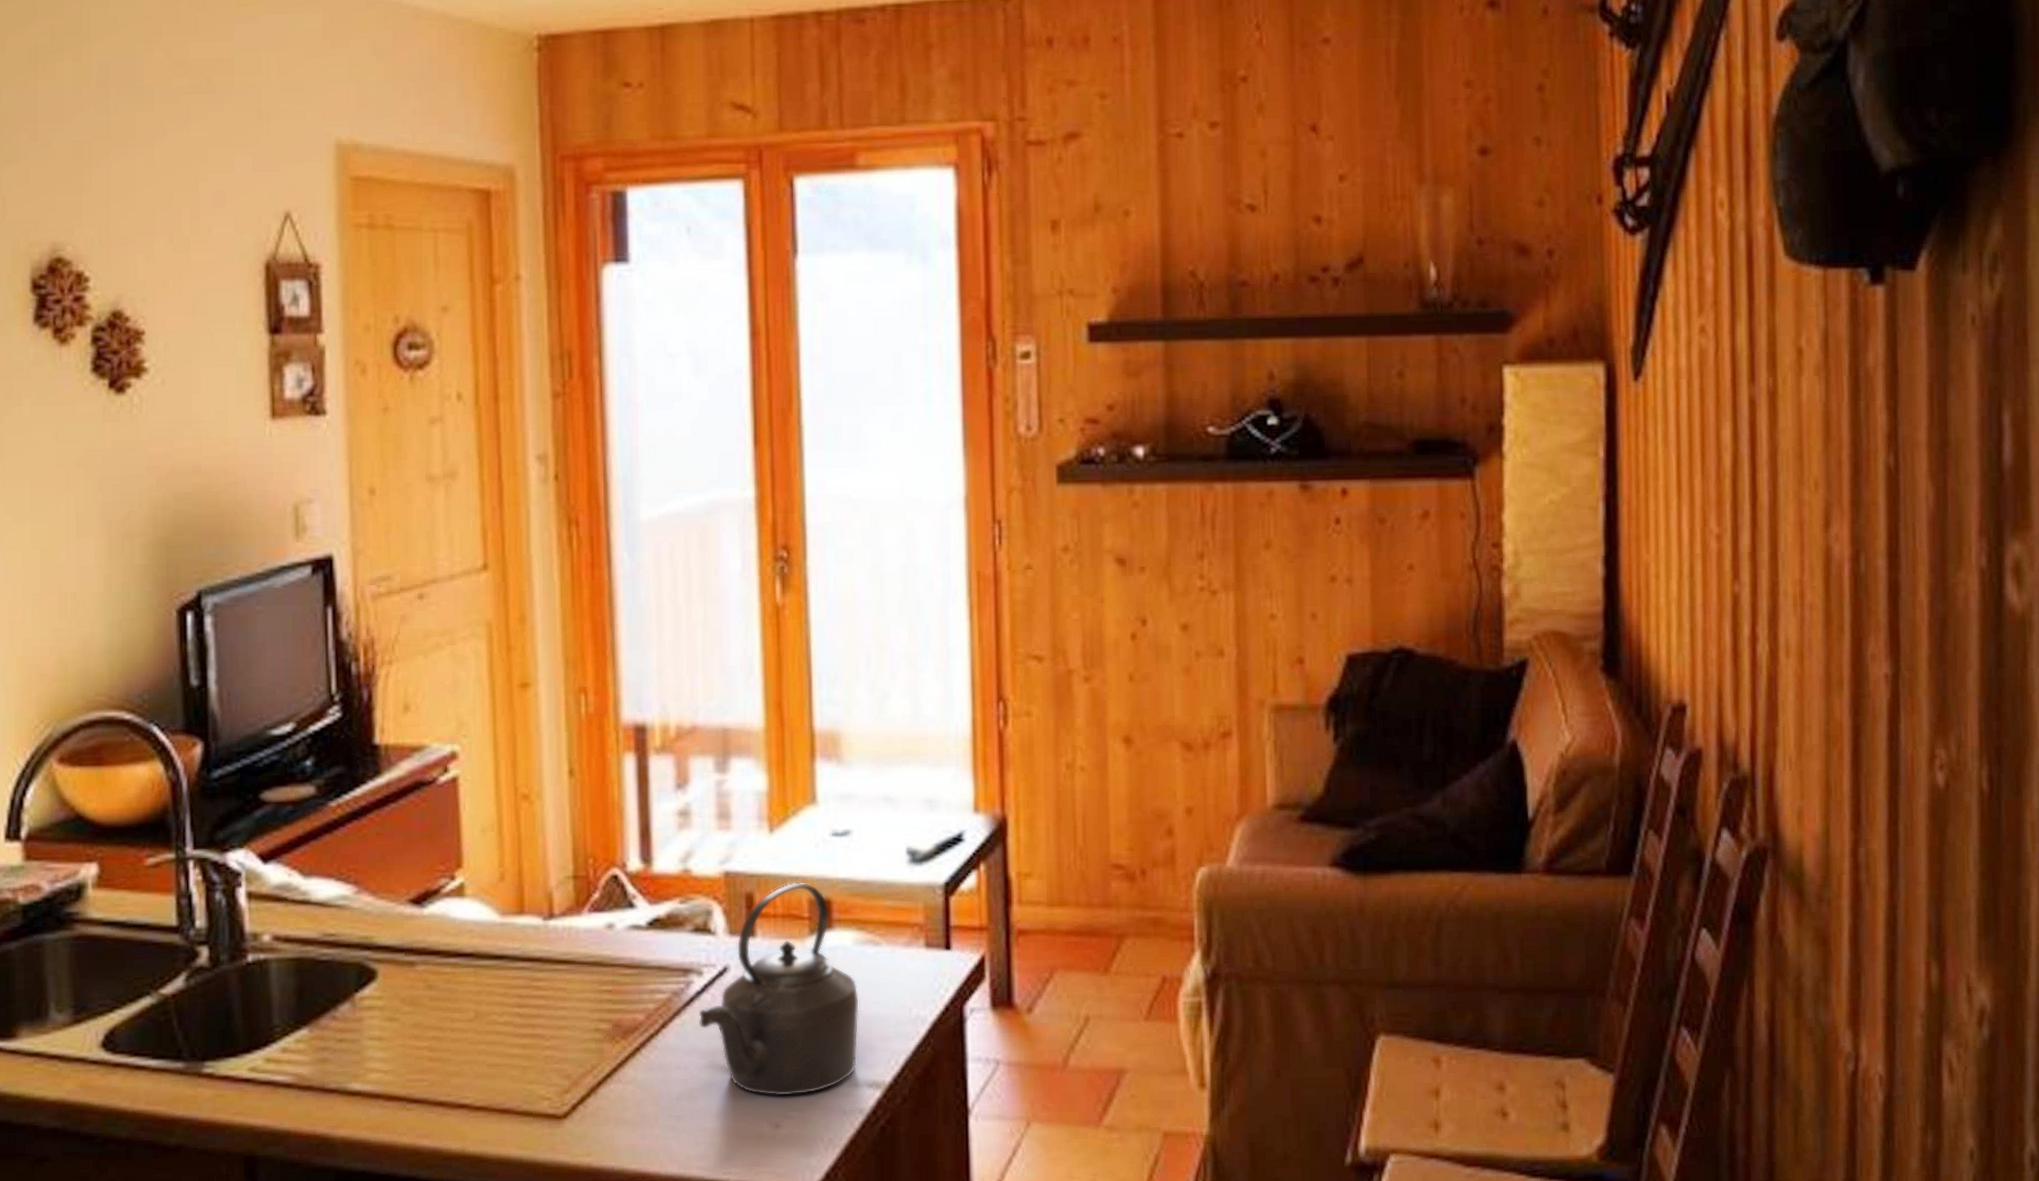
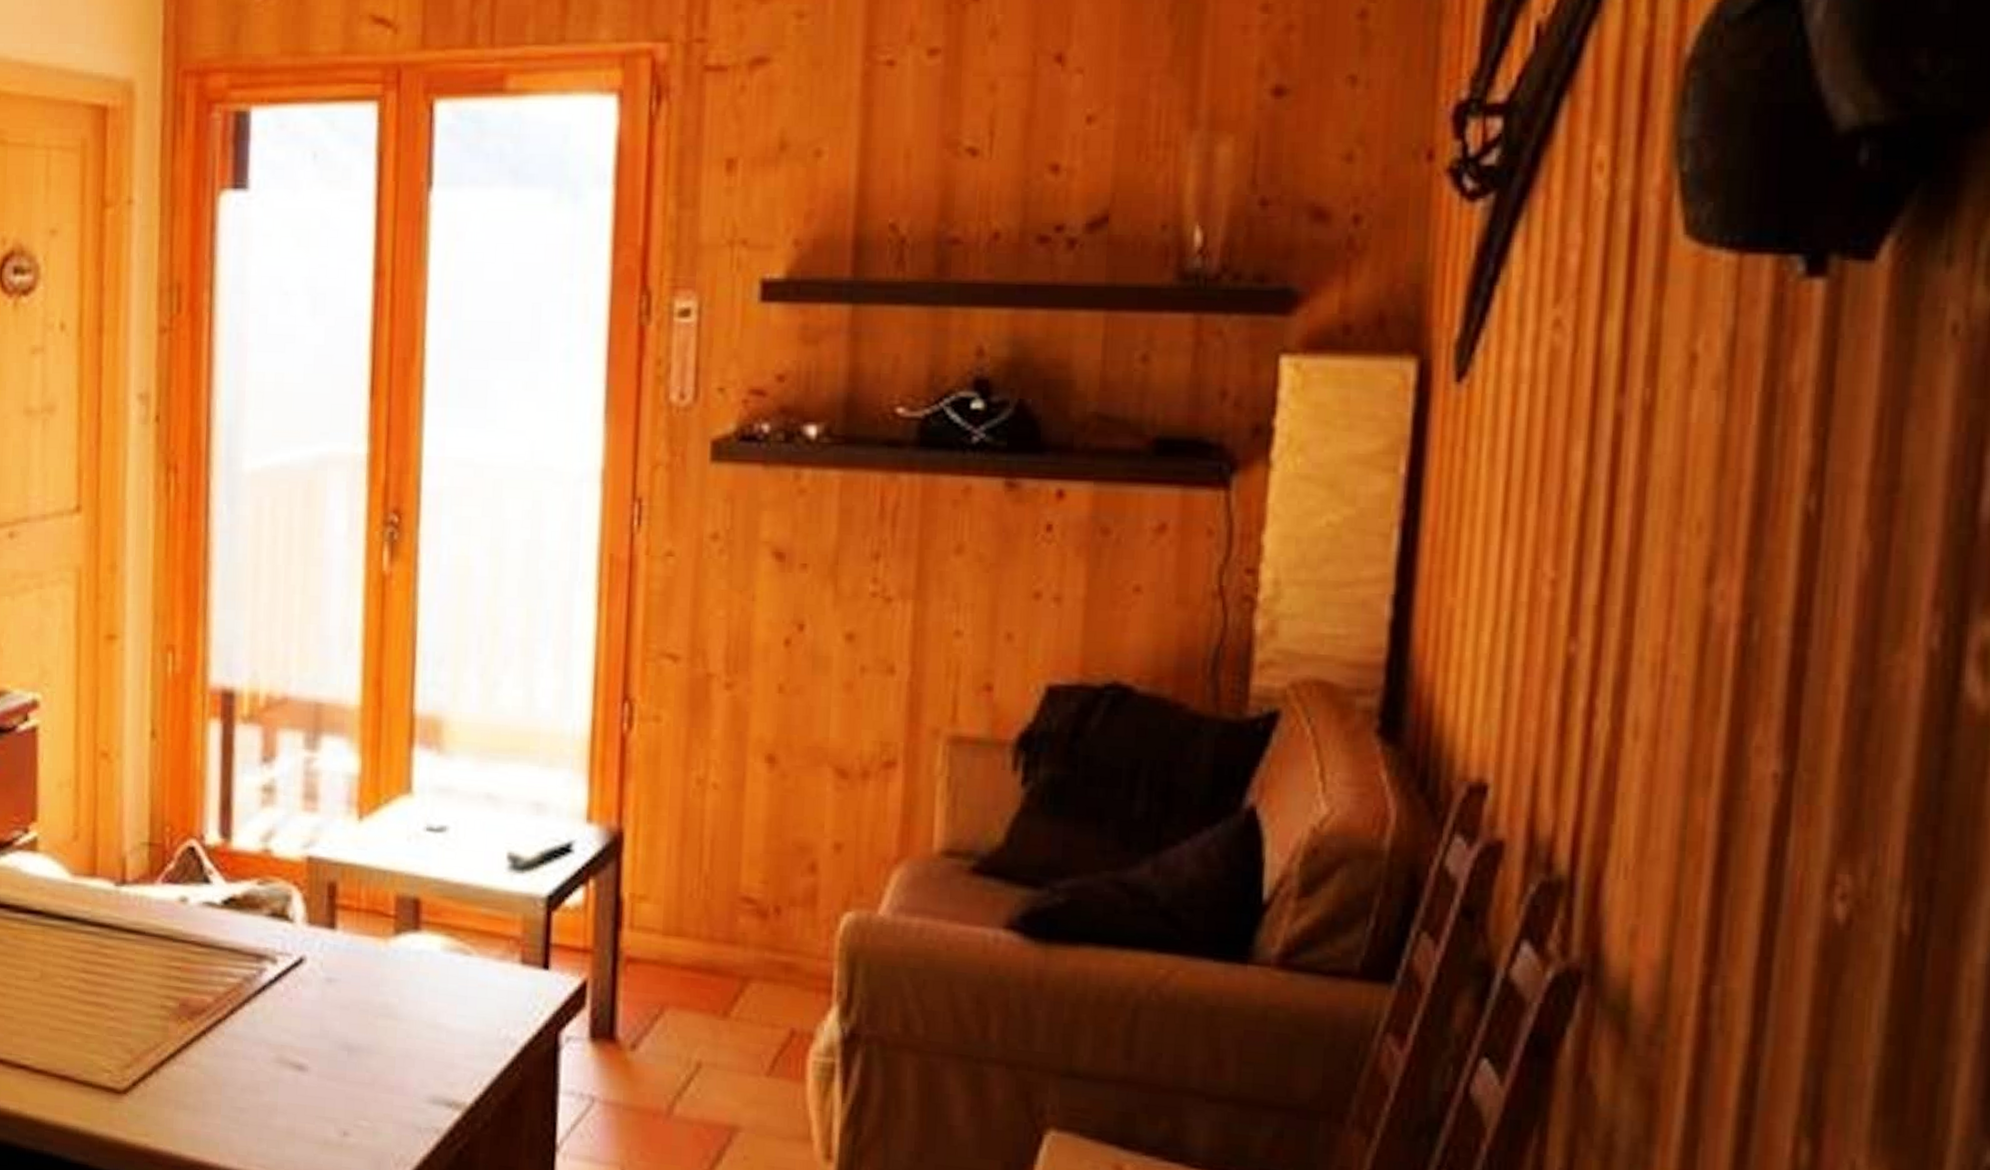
kettle: present [698,882,859,1096] -> none [269,876,444,1105]

